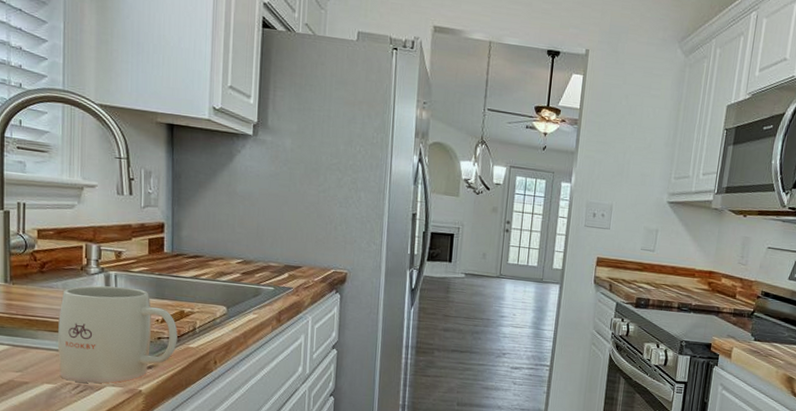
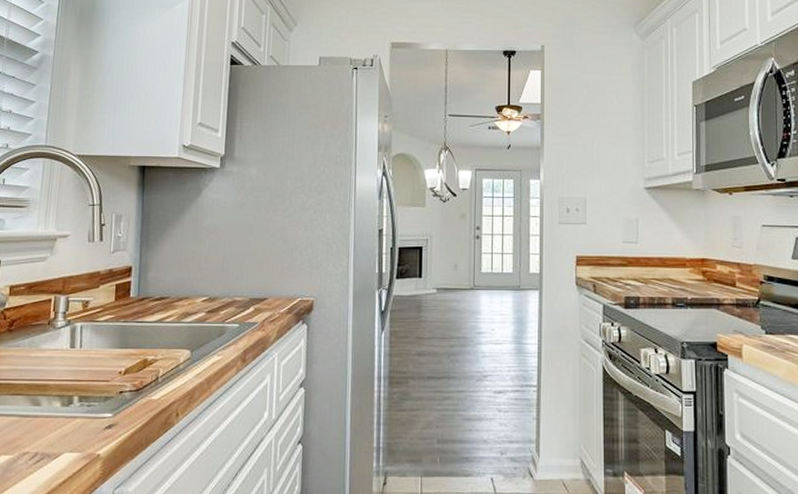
mug: present [57,285,178,384] -> none [17,338,140,451]

